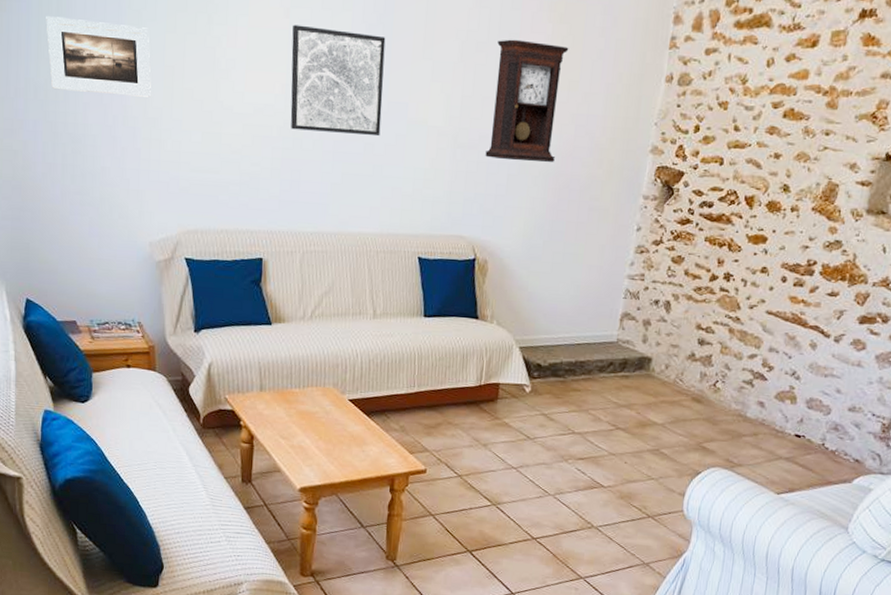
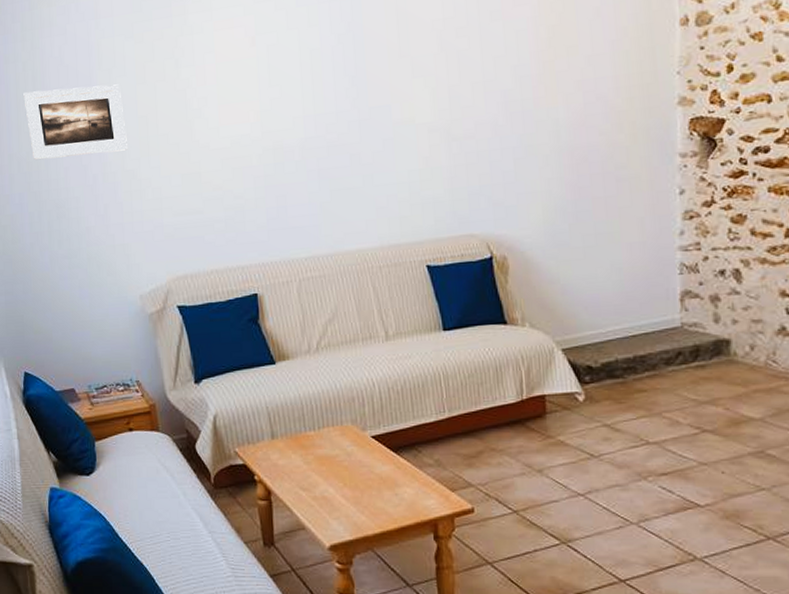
wall art: present [290,24,386,135] -> none [260,43,366,155]
pendulum clock: present [485,39,569,162] -> none [478,12,565,145]

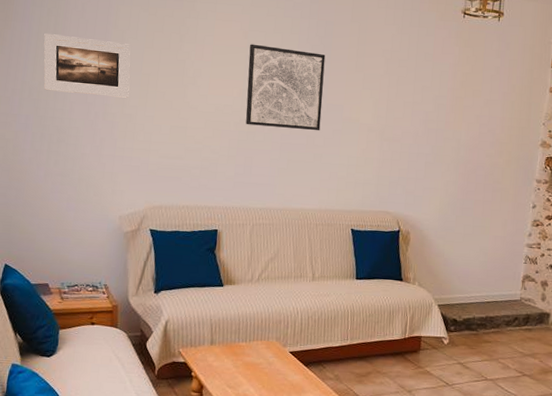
wall art: none [260,43,366,155] -> present [246,44,326,130]

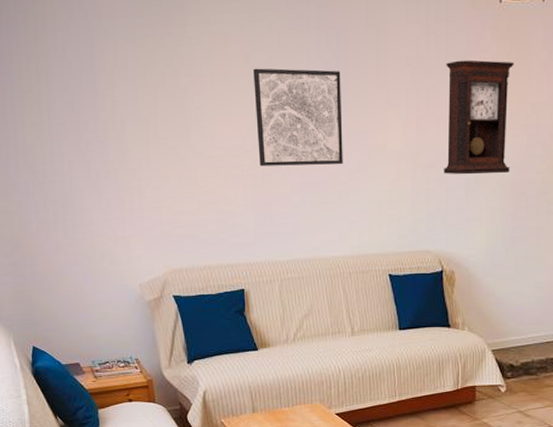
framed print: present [44,33,131,98] -> none [27,84,130,152]
pendulum clock: none [407,58,473,153] -> present [444,60,514,175]

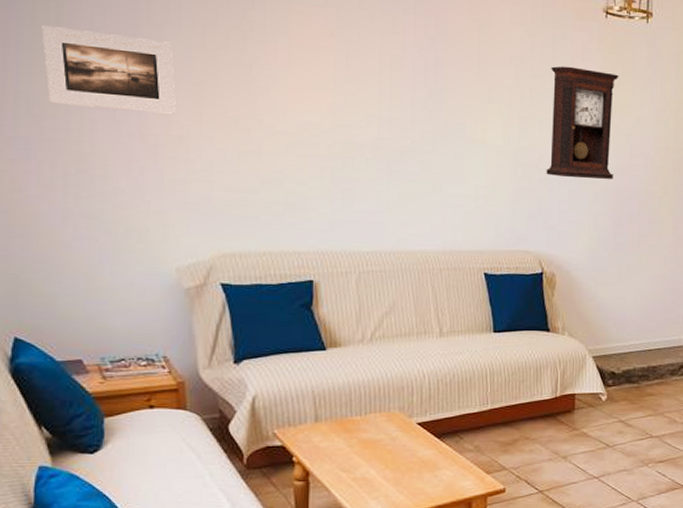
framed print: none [27,84,130,152] -> present [42,25,177,114]
wall art: present [253,68,343,167] -> none [338,45,439,154]

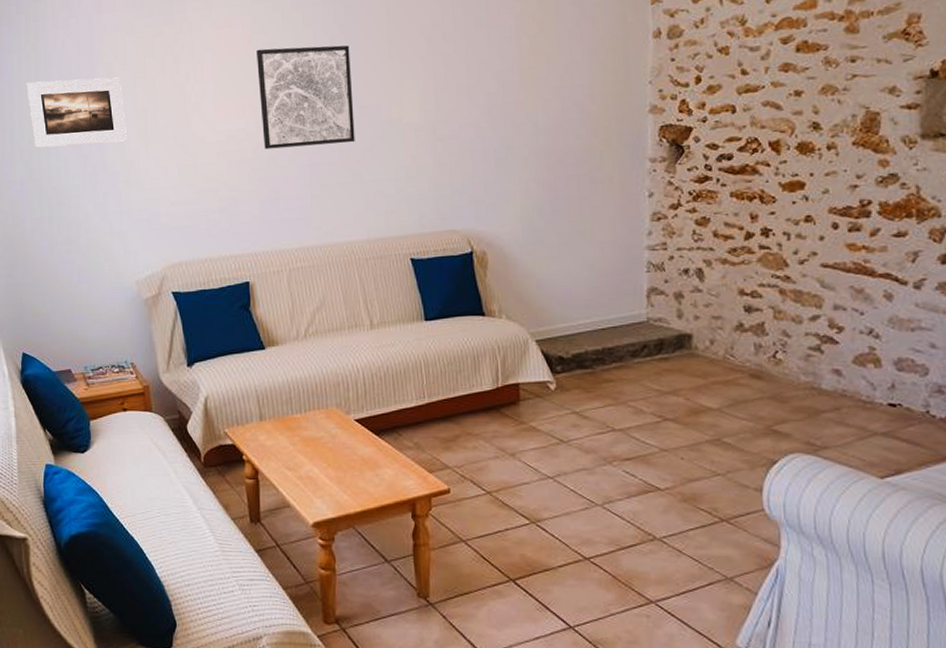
wall art: none [338,45,439,154] -> present [257,45,355,150]
pendulum clock: present [546,66,619,180] -> none [465,21,544,146]

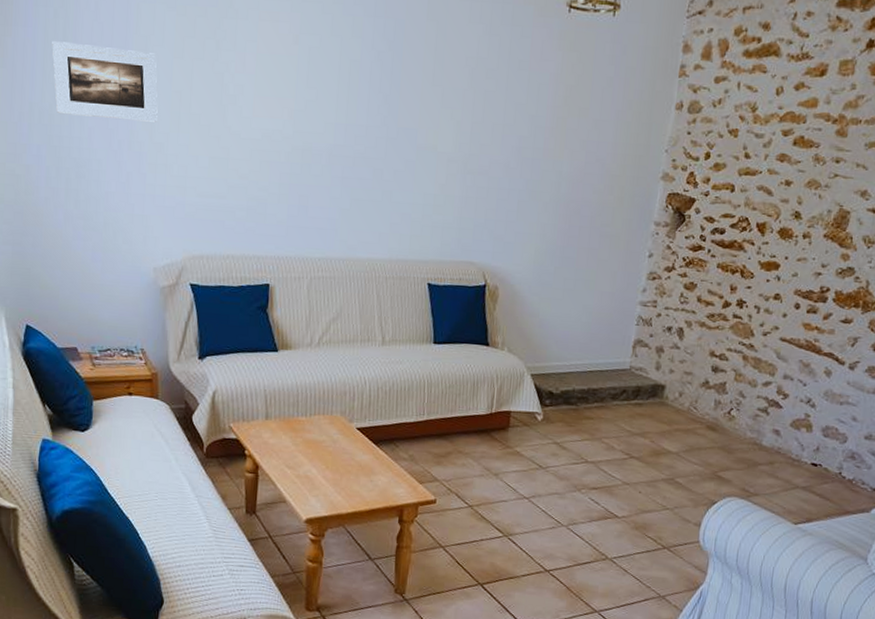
wall art: present [257,45,355,150] -> none [299,51,395,161]

